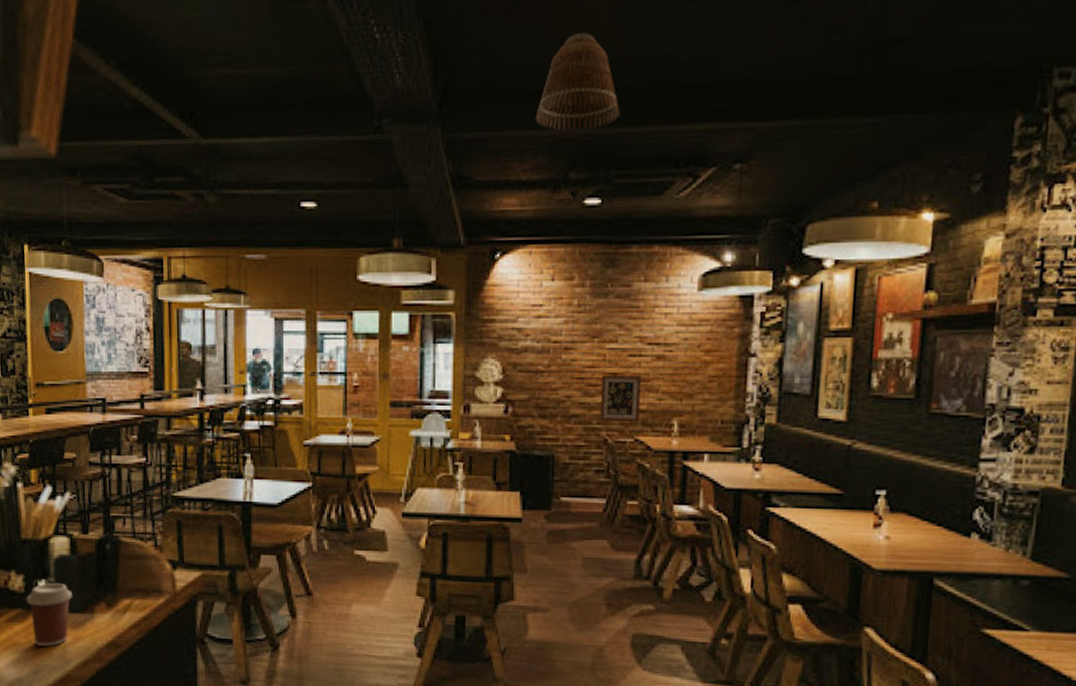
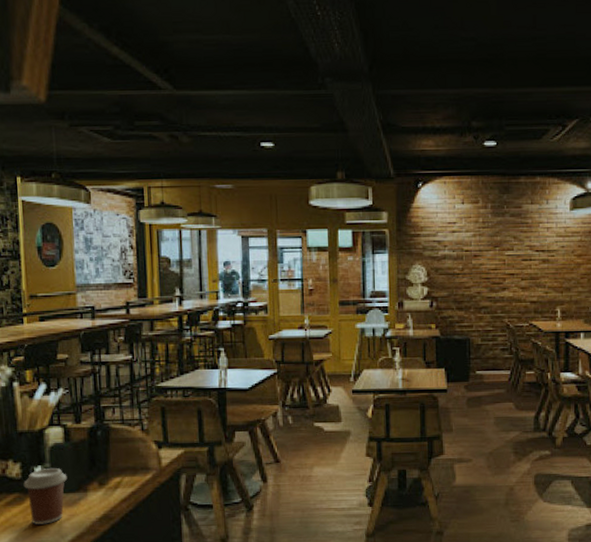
lamp shade: present [535,33,621,131] -> none [444,17,508,90]
wall art: present [599,374,641,423] -> none [502,274,532,311]

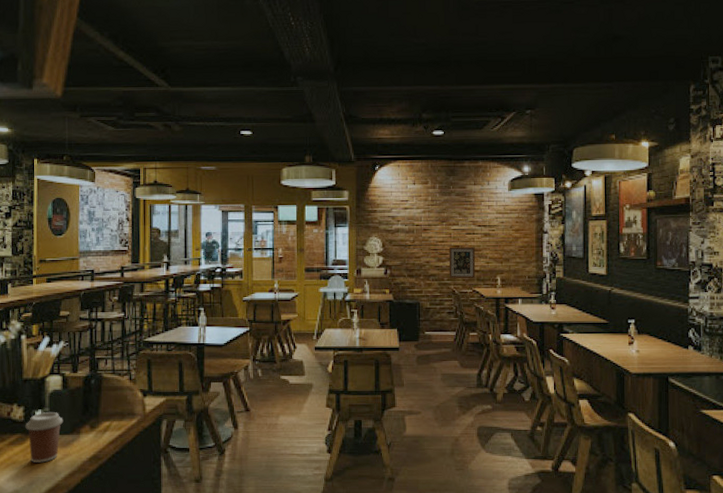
wall art: none [502,274,532,311] -> present [448,246,475,279]

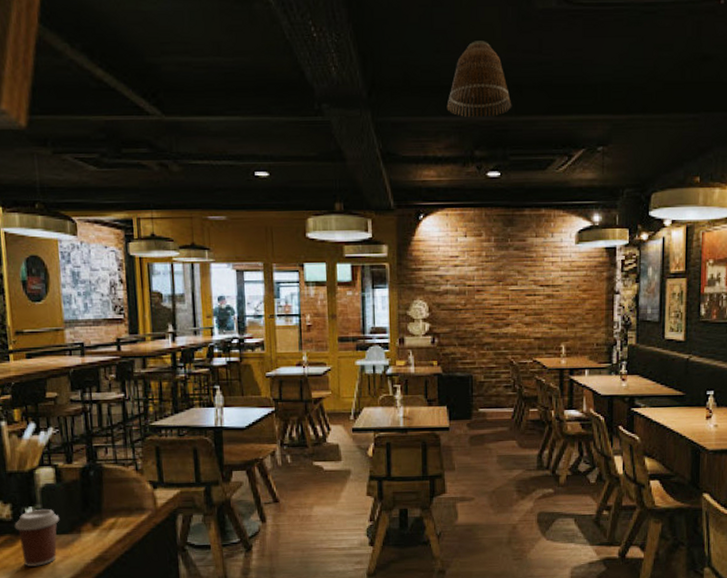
lamp shade: none [399,26,454,87] -> present [446,41,512,118]
wall art: present [448,246,475,279] -> none [506,310,536,348]

